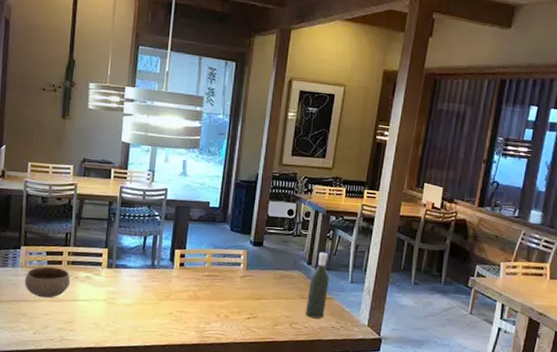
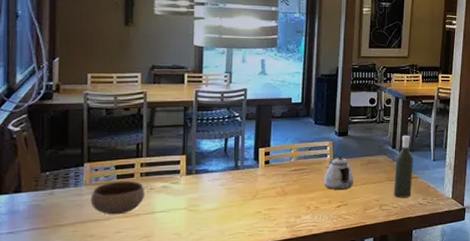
teapot: none [235,267,266,302] -> present [324,156,354,191]

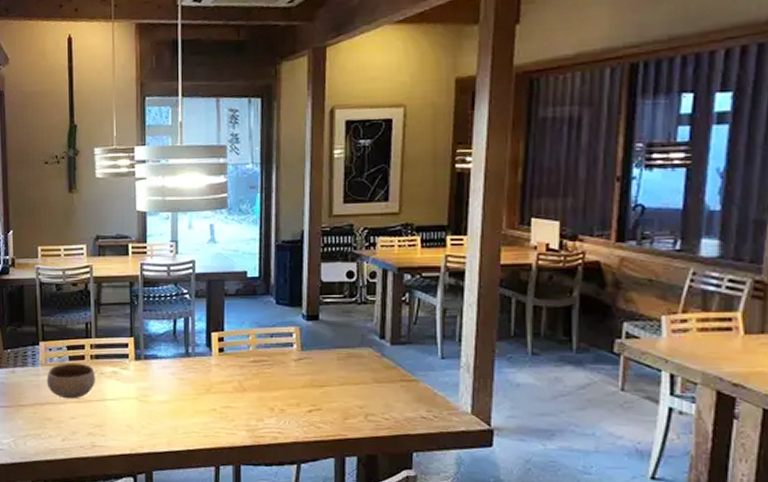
teapot: present [324,156,354,191] -> none [290,347,330,391]
bottle: present [394,135,413,198] -> none [384,321,411,407]

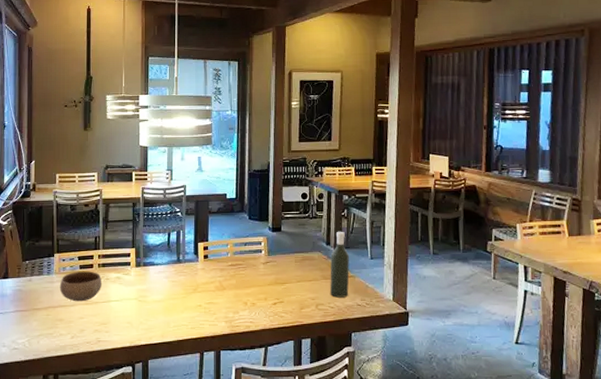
bottle: none [384,321,411,407] -> present [330,231,350,298]

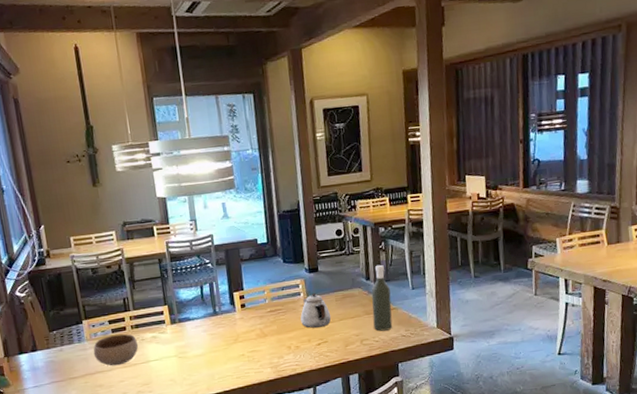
teapot: none [260,252,289,288] -> present [300,293,332,329]

